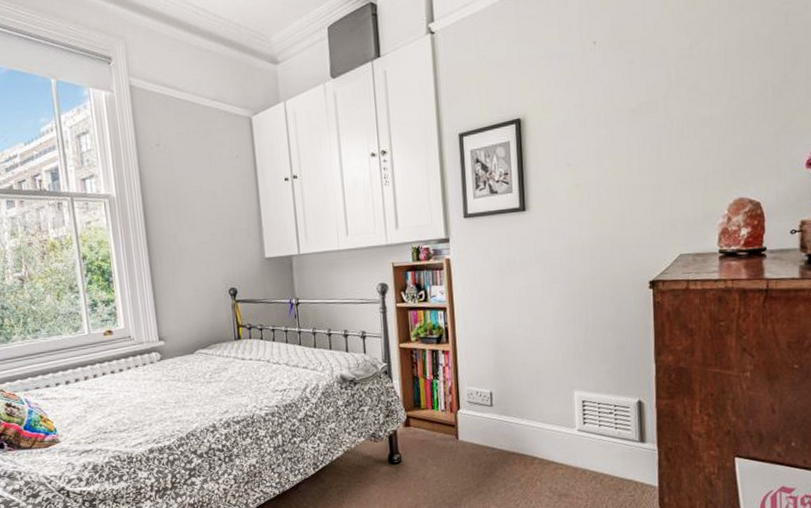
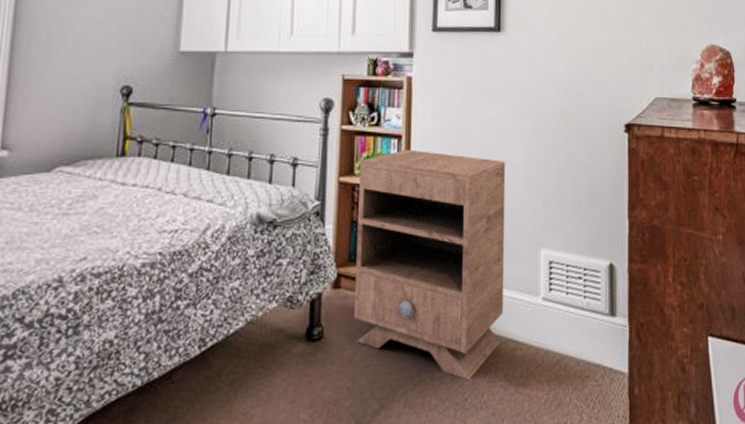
nightstand: none [415,318,545,492] -> present [354,149,506,381]

